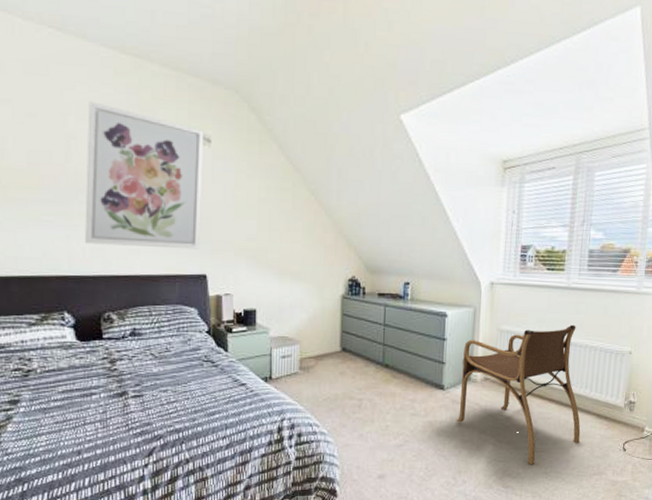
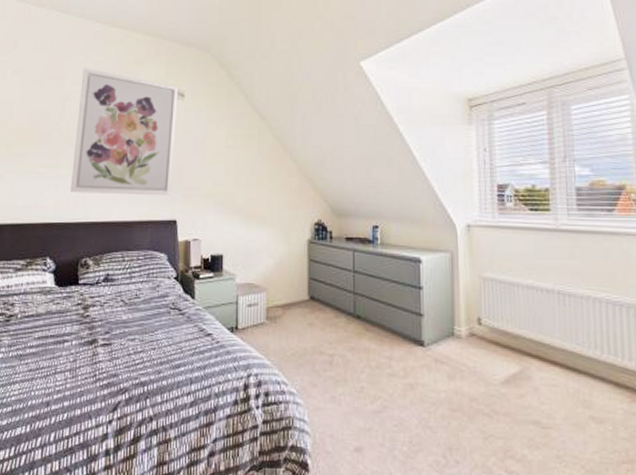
armchair: present [456,324,581,465] -> none [441,271,597,445]

